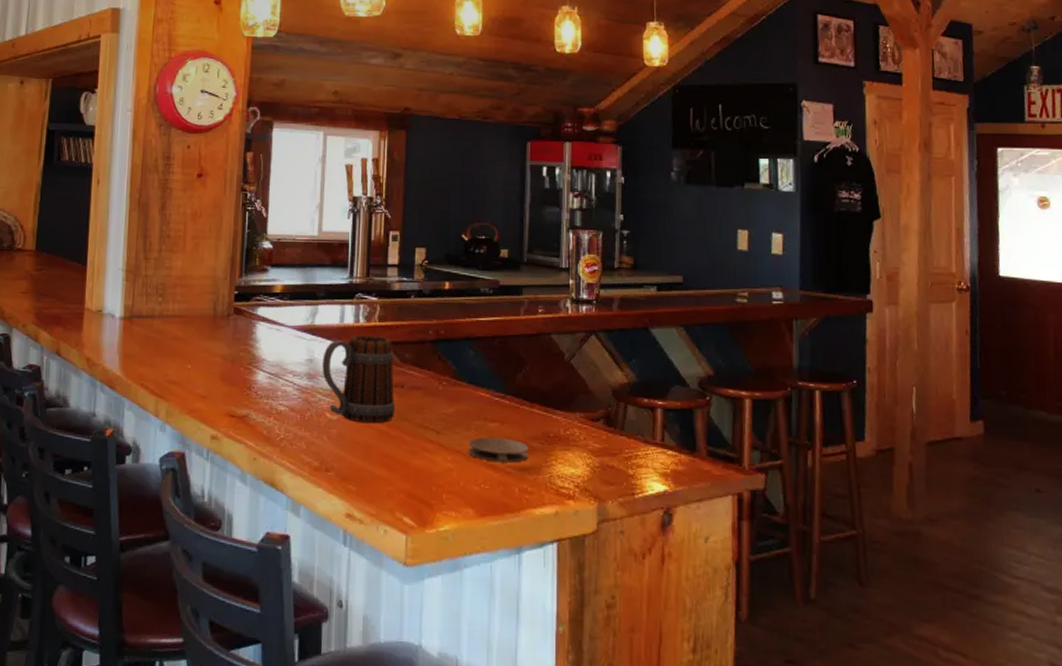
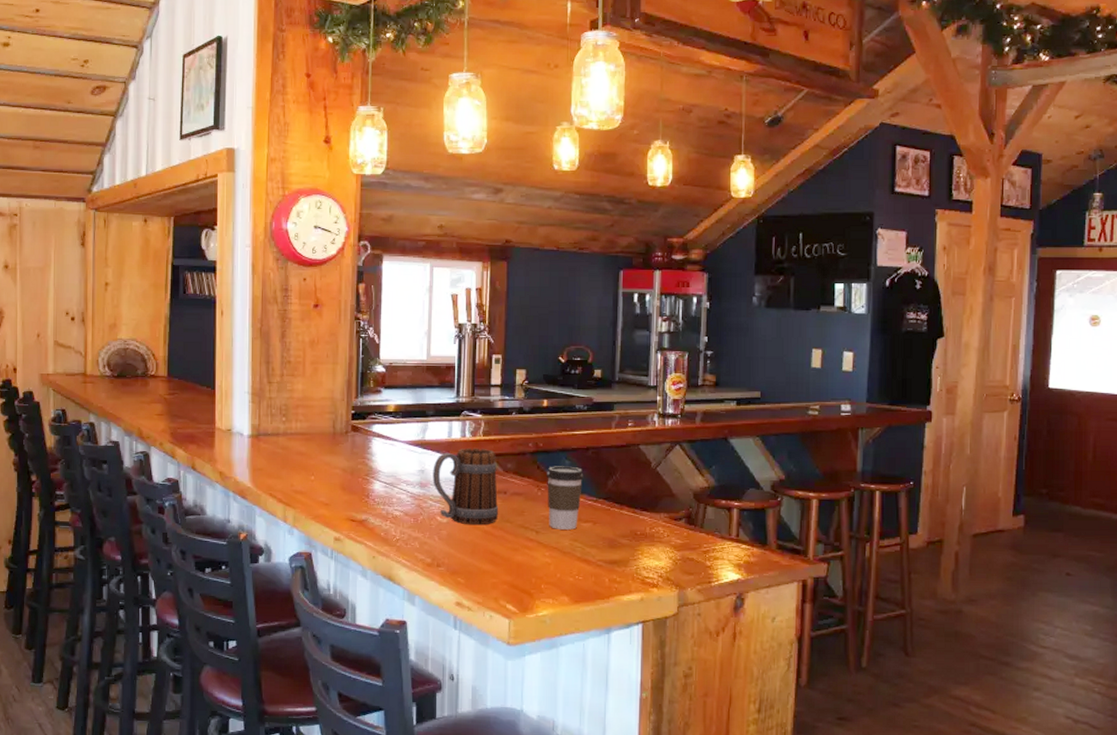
coffee cup: none [449,356,490,430] -> present [547,466,584,530]
coaster: present [469,437,529,463] -> none [564,536,619,557]

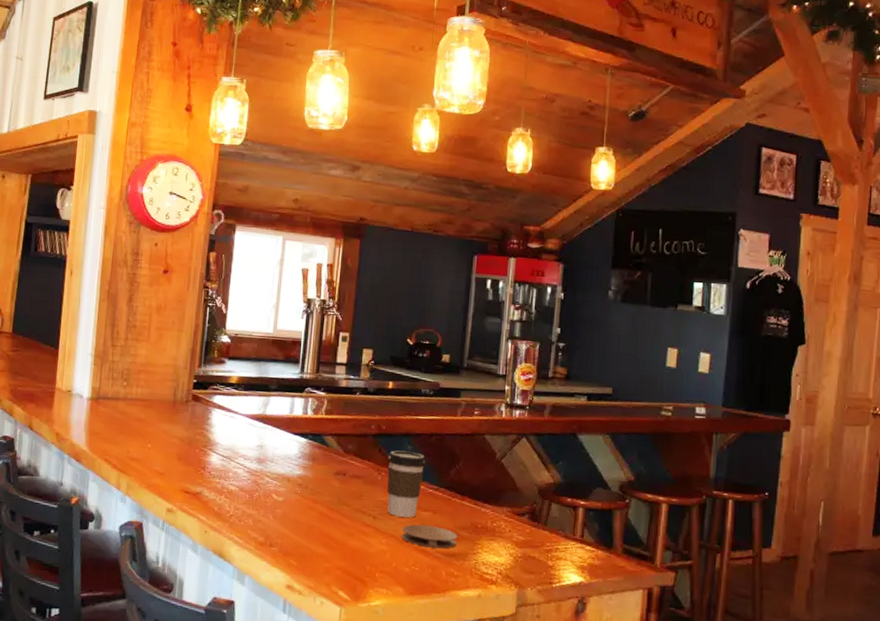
beer mug: present [433,448,499,525] -> none [271,425,338,507]
coaster: none [564,536,619,557] -> present [402,524,458,549]

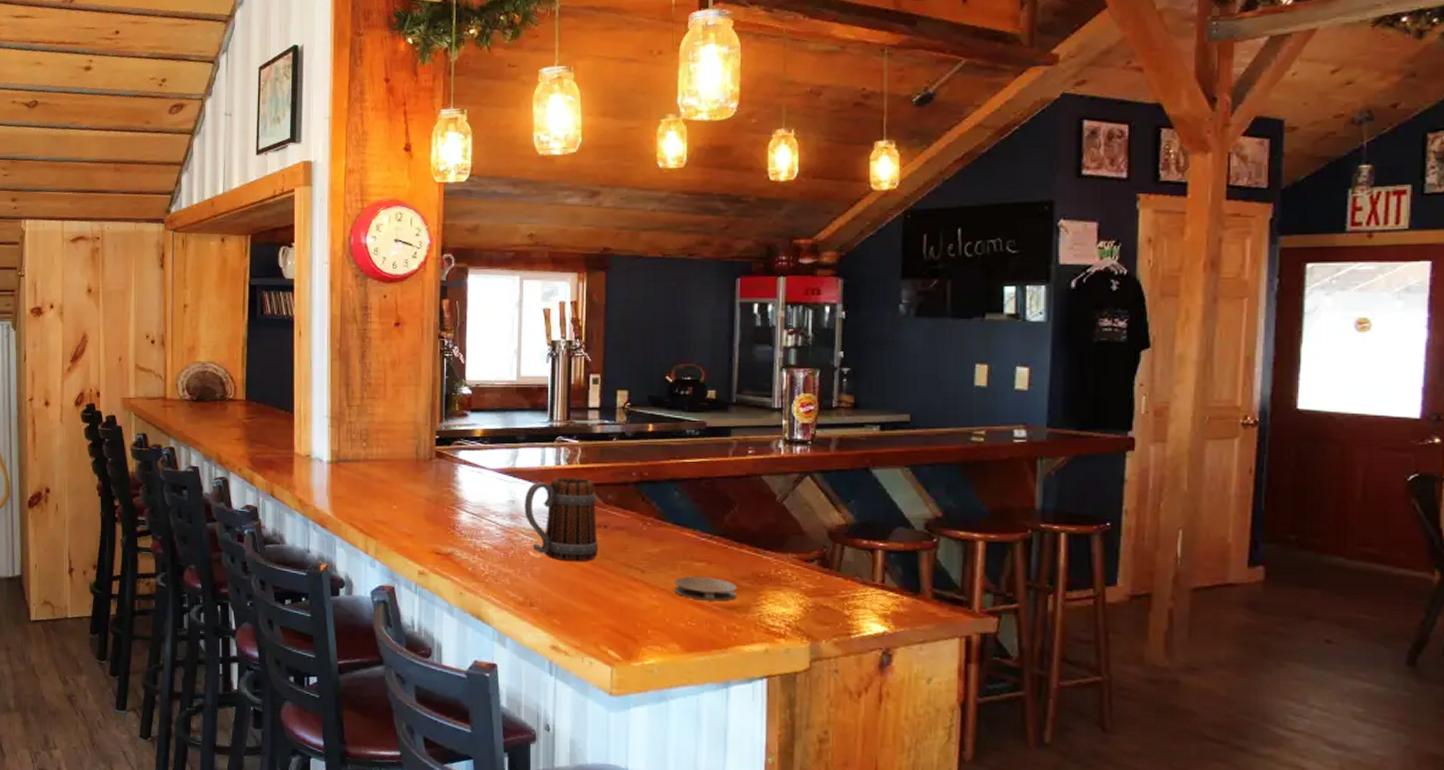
beer mug: none [271,425,338,507] -> present [524,476,599,562]
coffee cup: present [387,450,426,518] -> none [653,498,696,569]

